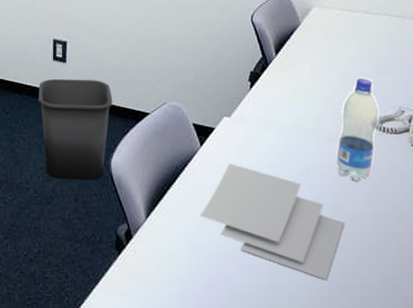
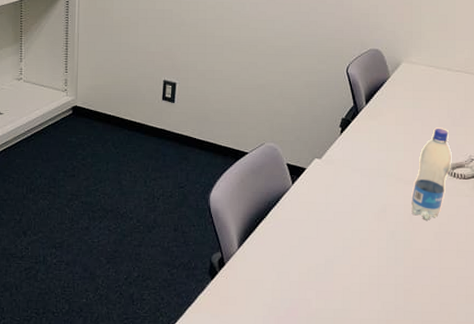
waste bin: present [38,78,113,180] -> none [146,117,215,212]
papers: present [199,163,345,280] -> none [287,200,414,306]

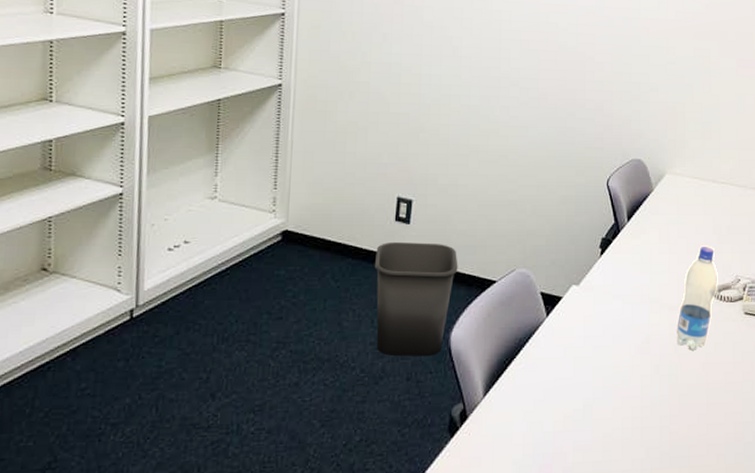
waste bin: none [146,117,215,212] -> present [374,241,458,356]

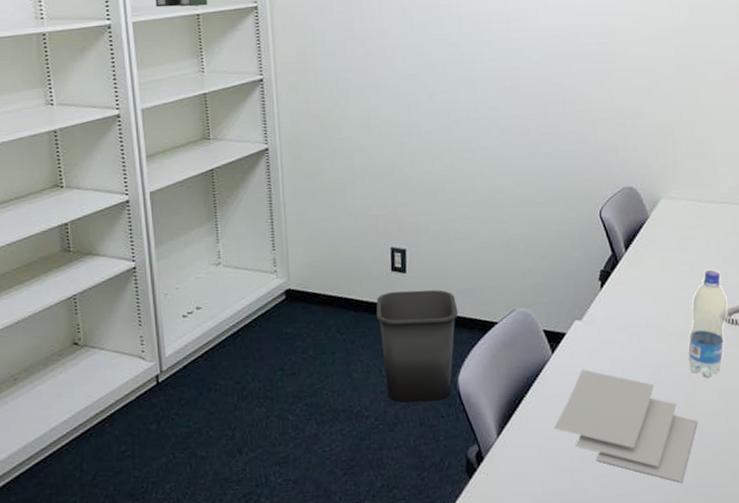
papers: none [540,333,680,452] -> present [553,369,698,483]

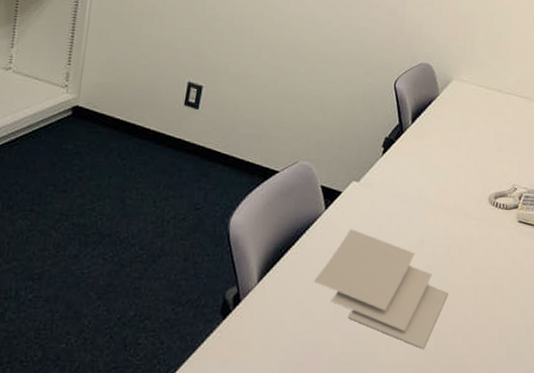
waste bin: present [376,289,458,403] -> none [157,125,243,239]
bottle: present [688,270,727,378] -> none [450,154,495,254]

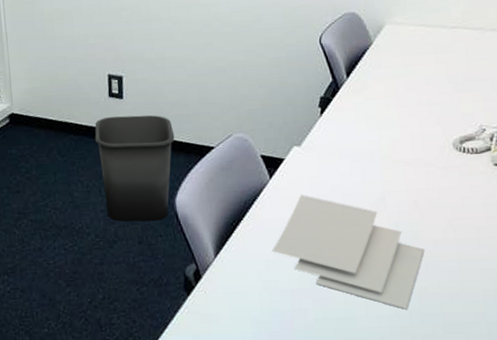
waste bin: none [157,125,243,239] -> present [94,115,175,222]

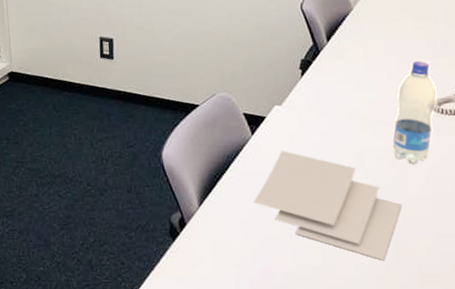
waste bin: present [94,115,175,222] -> none [87,74,162,172]
bottle: none [414,97,458,206] -> present [392,61,436,164]

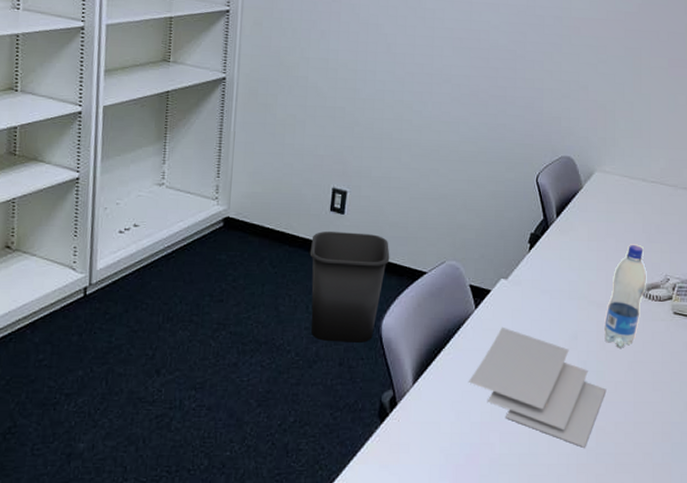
waste bin: none [87,74,162,172] -> present [309,231,390,343]

